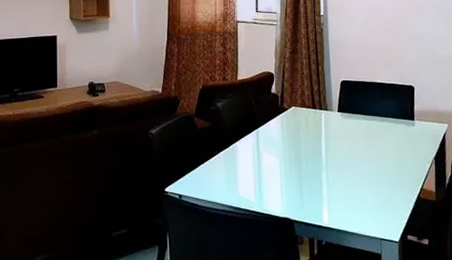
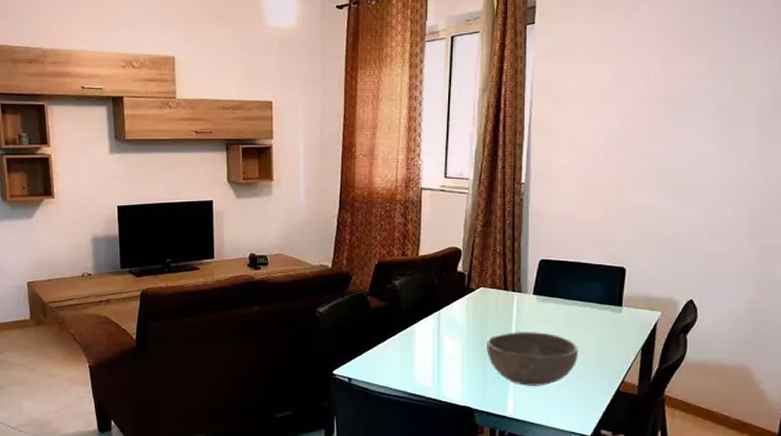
bowl: none [301,145,382,196] -> present [487,331,579,386]

